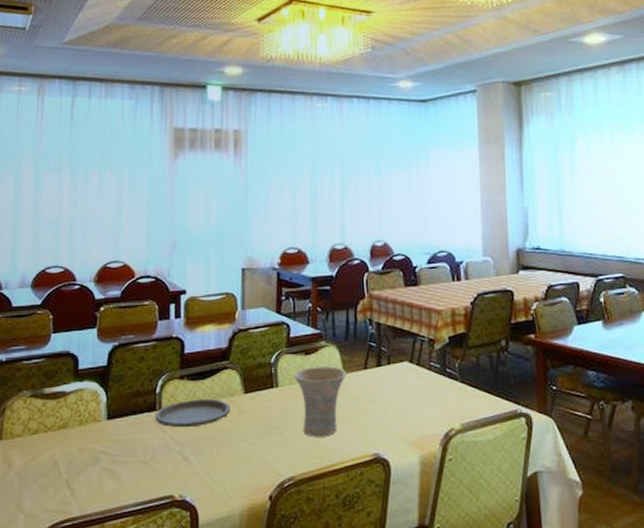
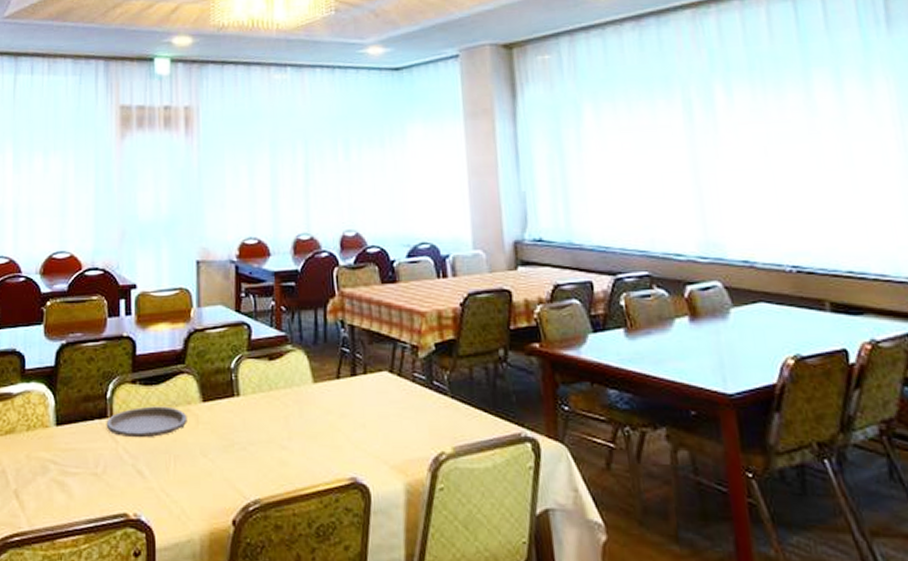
vase: present [294,366,346,437] -> none [257,374,317,455]

